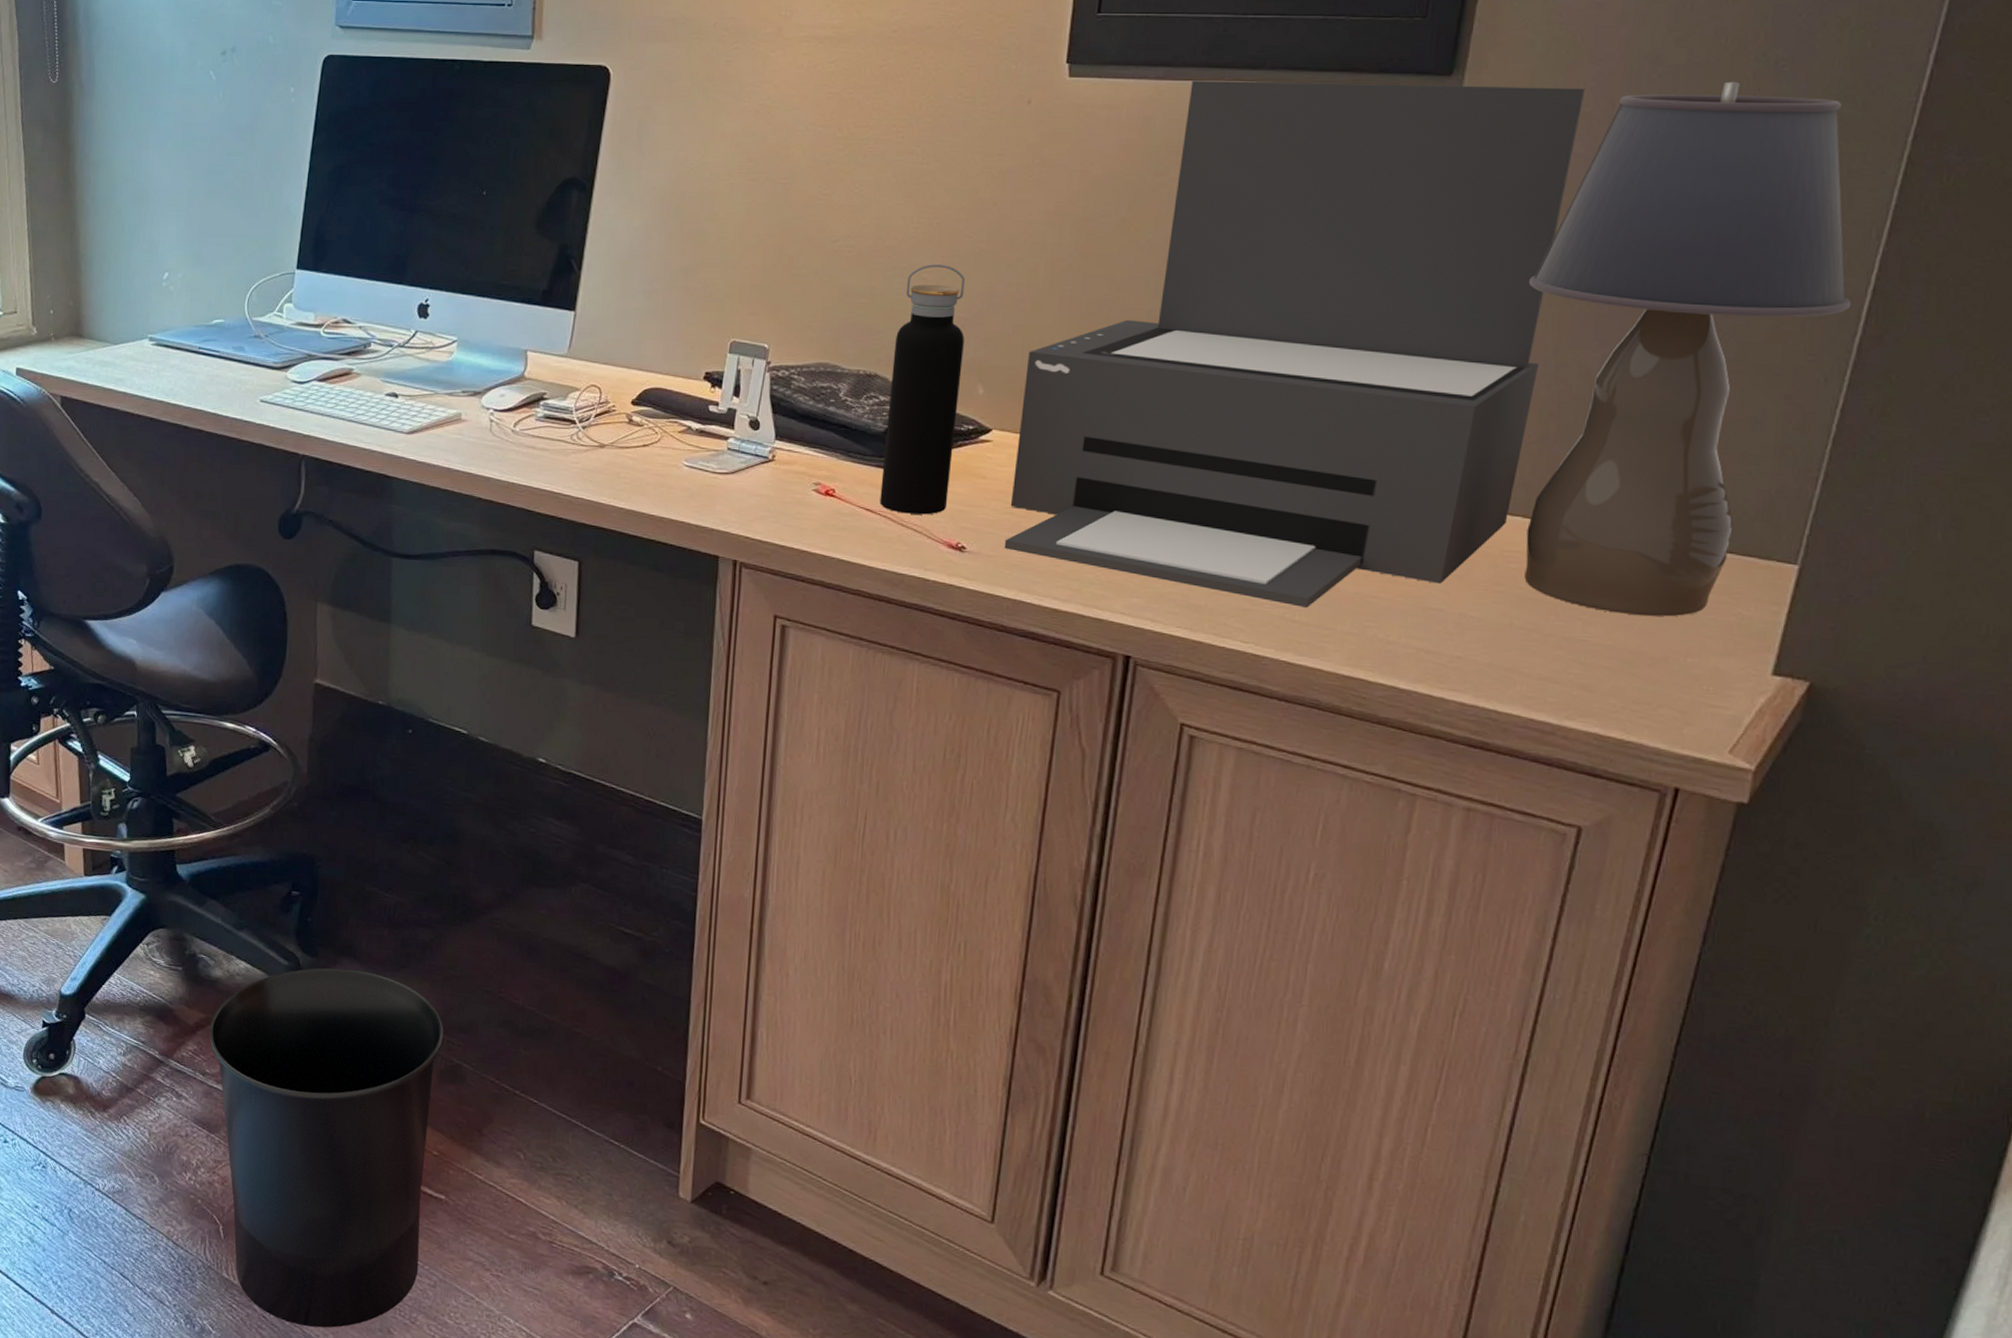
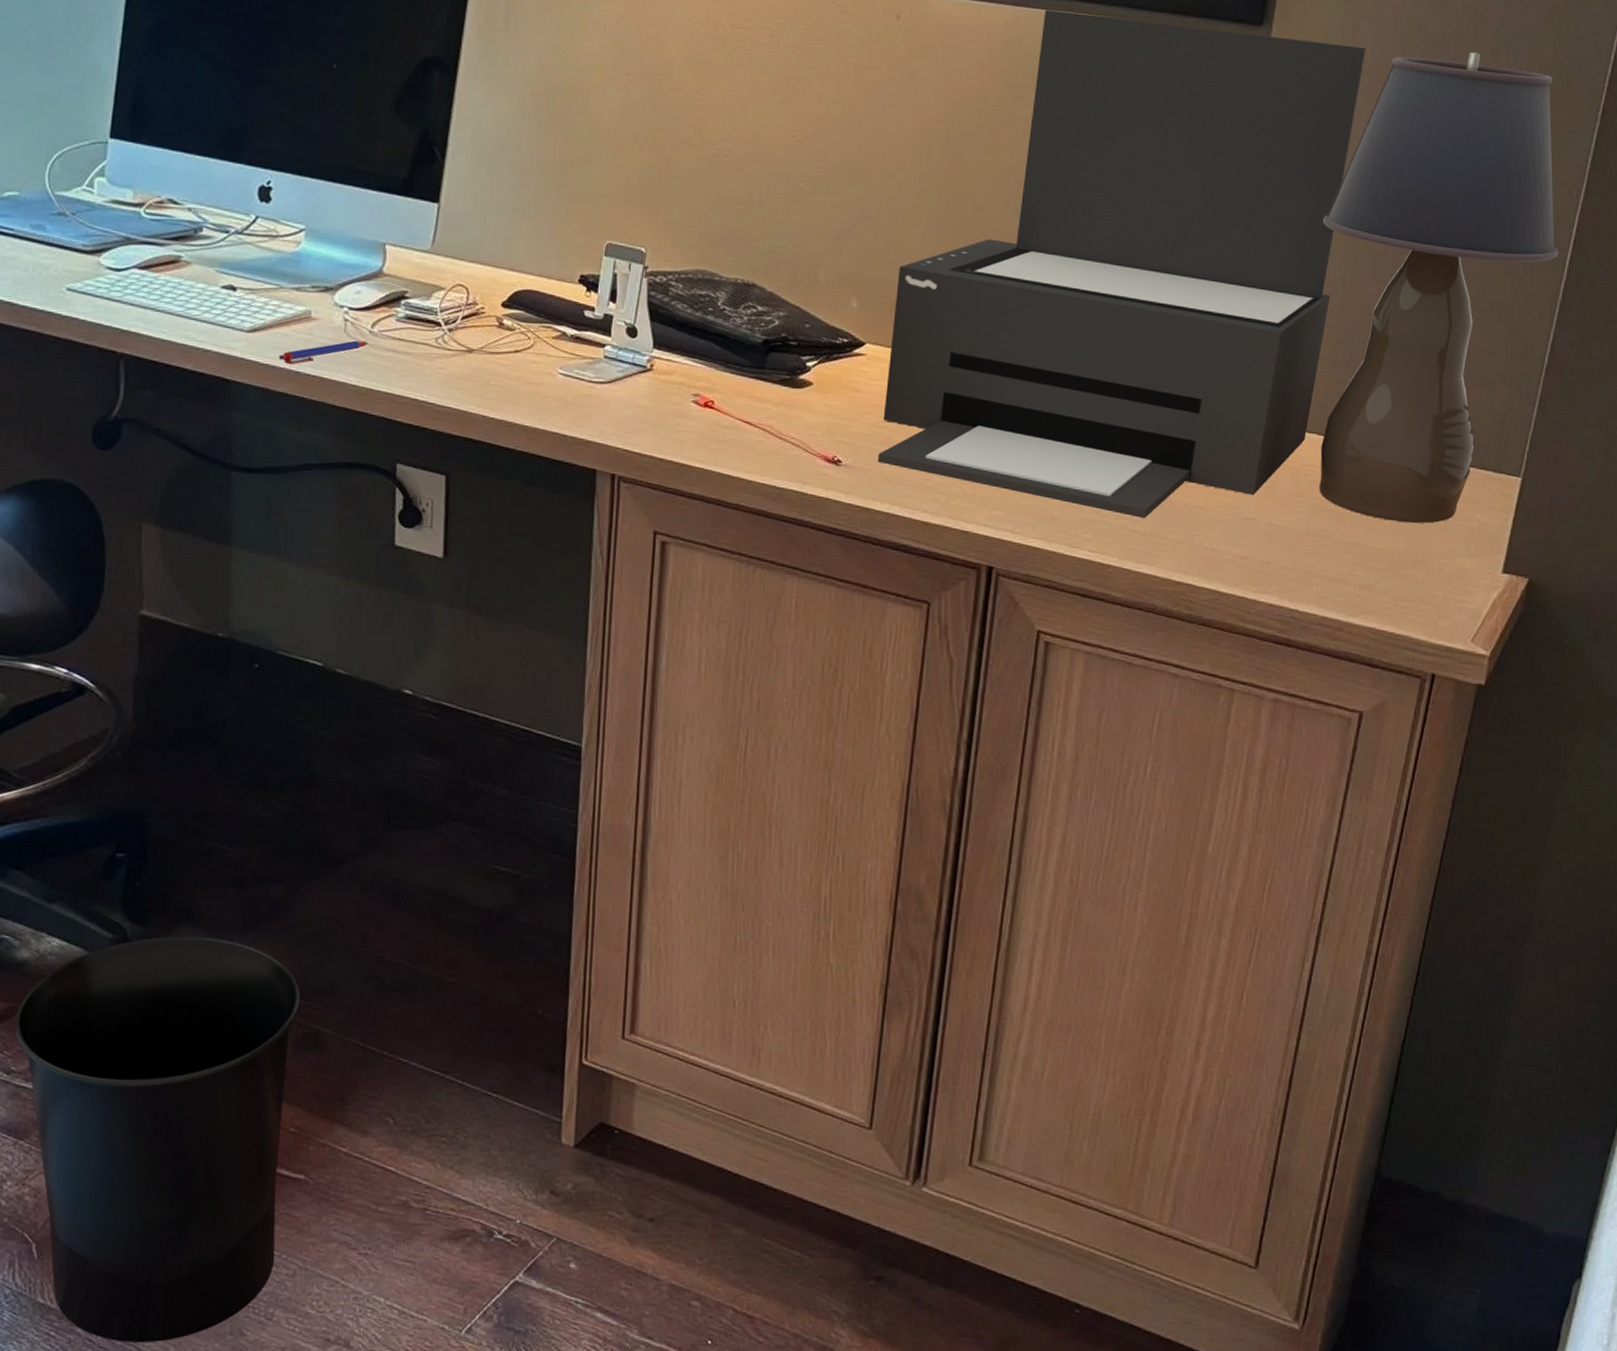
pen: none [433,439,511,463] -> present [278,340,369,365]
water bottle: present [879,264,965,515] -> none [758,174,839,428]

